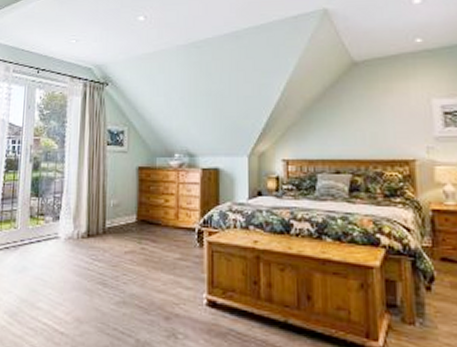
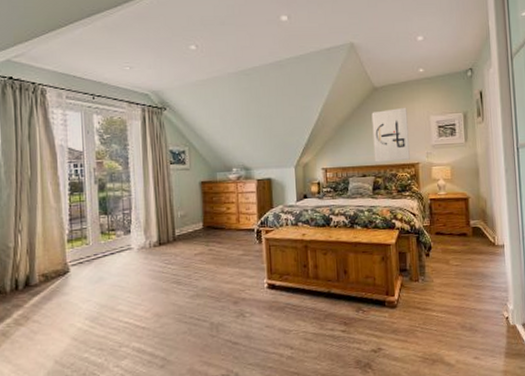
wall art: none [349,86,402,156] -> present [371,107,410,162]

